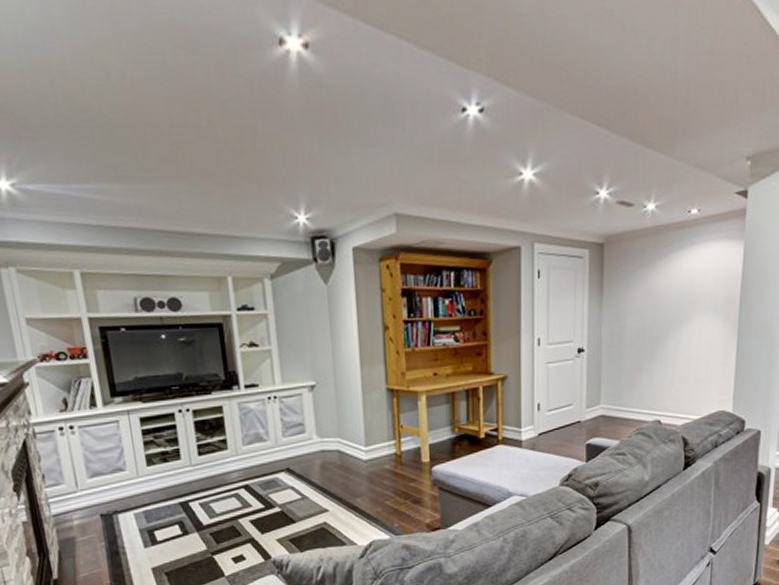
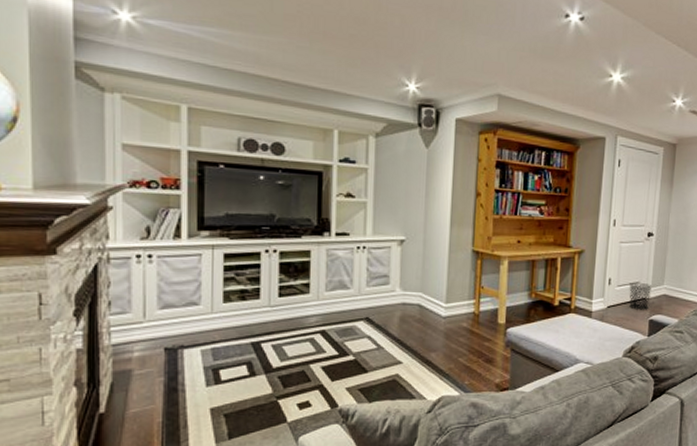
waste bin: none [561,404,586,435] -> present [629,282,651,310]

